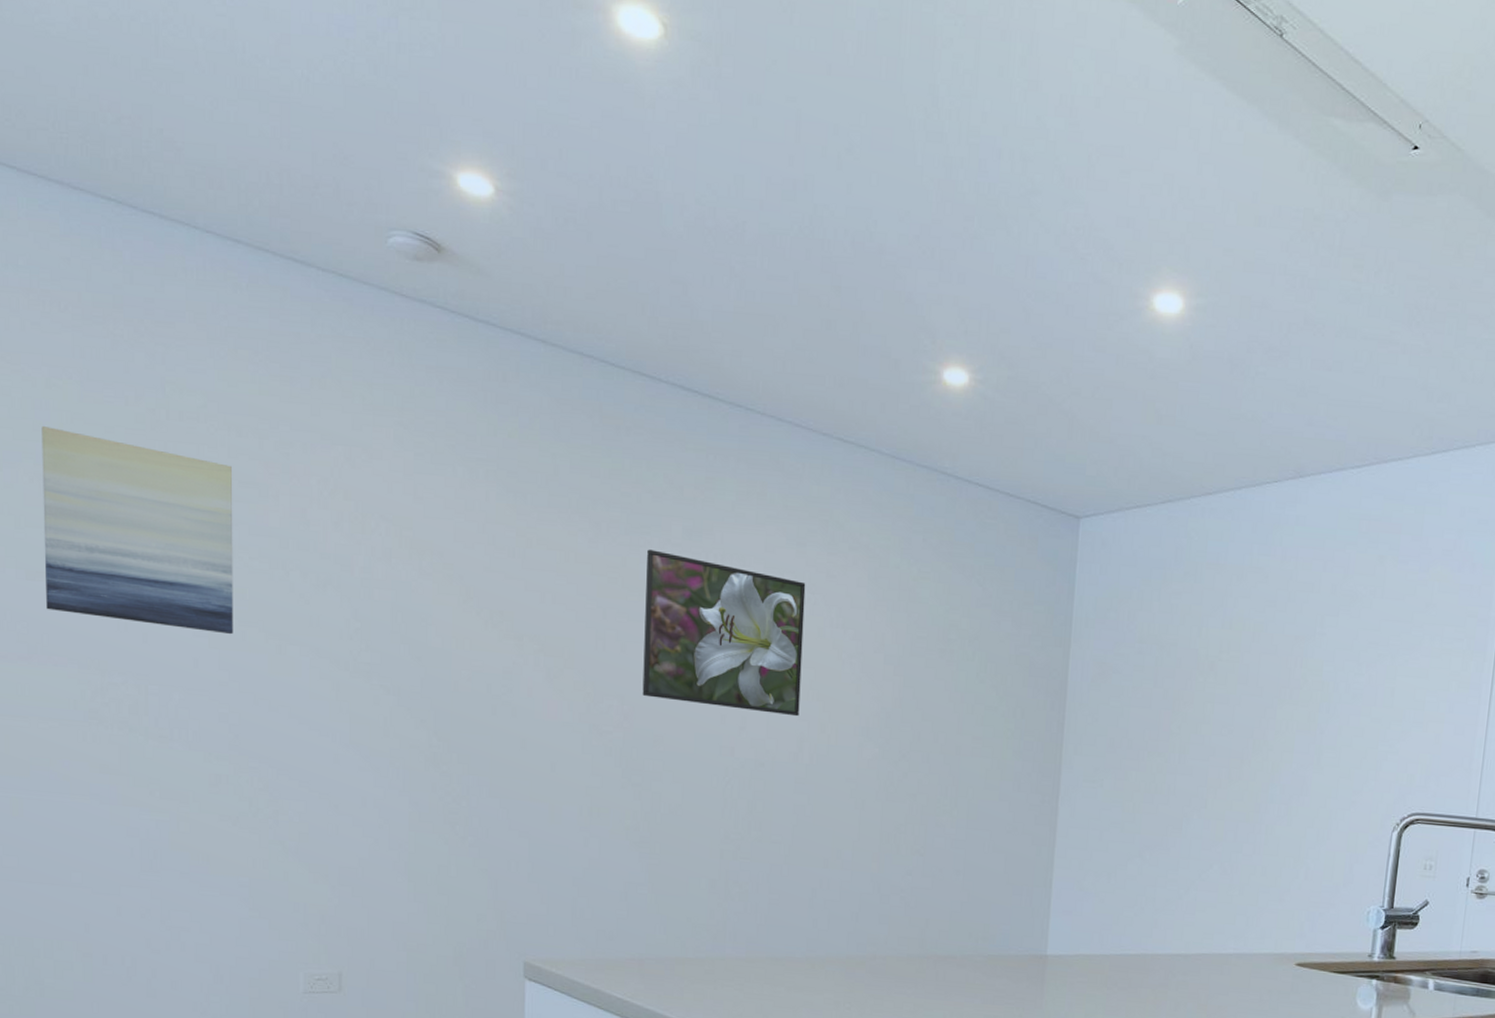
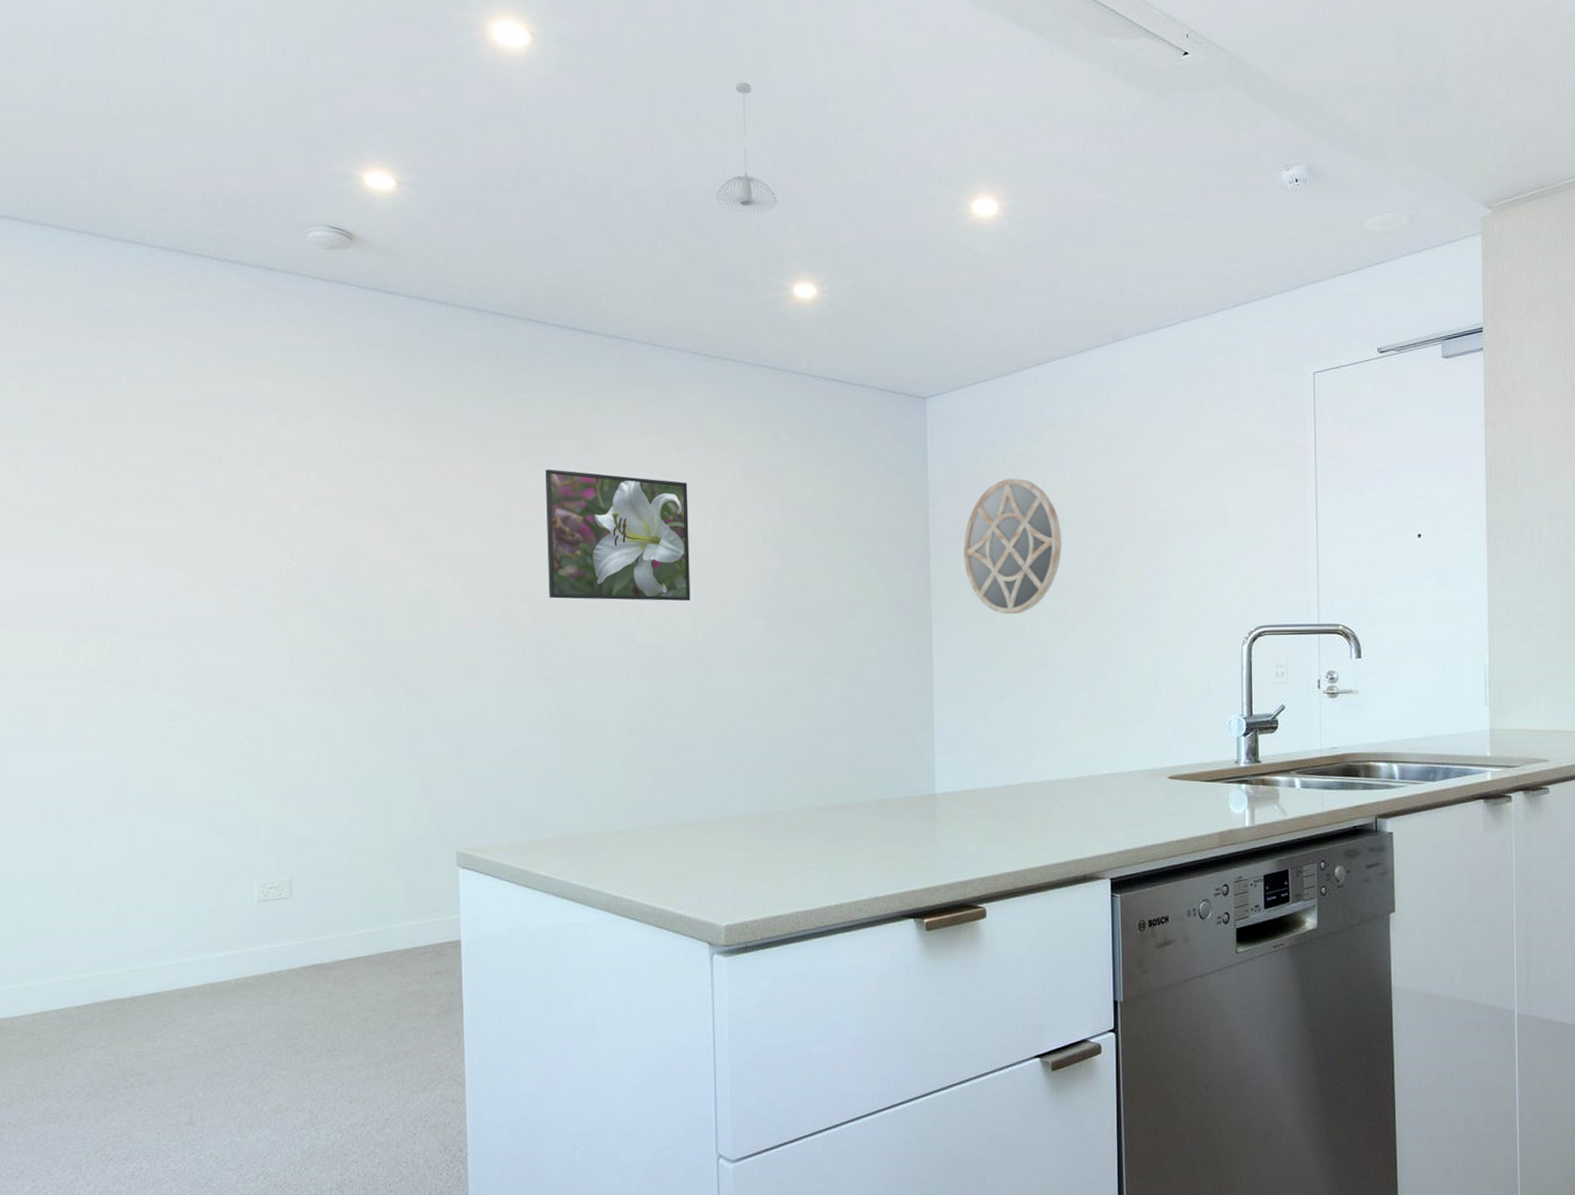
wall art: present [41,425,233,635] -> none [17,424,186,585]
pendant light: none [863,117,934,278] -> present [715,82,778,213]
home mirror: none [1103,619,1213,771] -> present [963,478,1061,615]

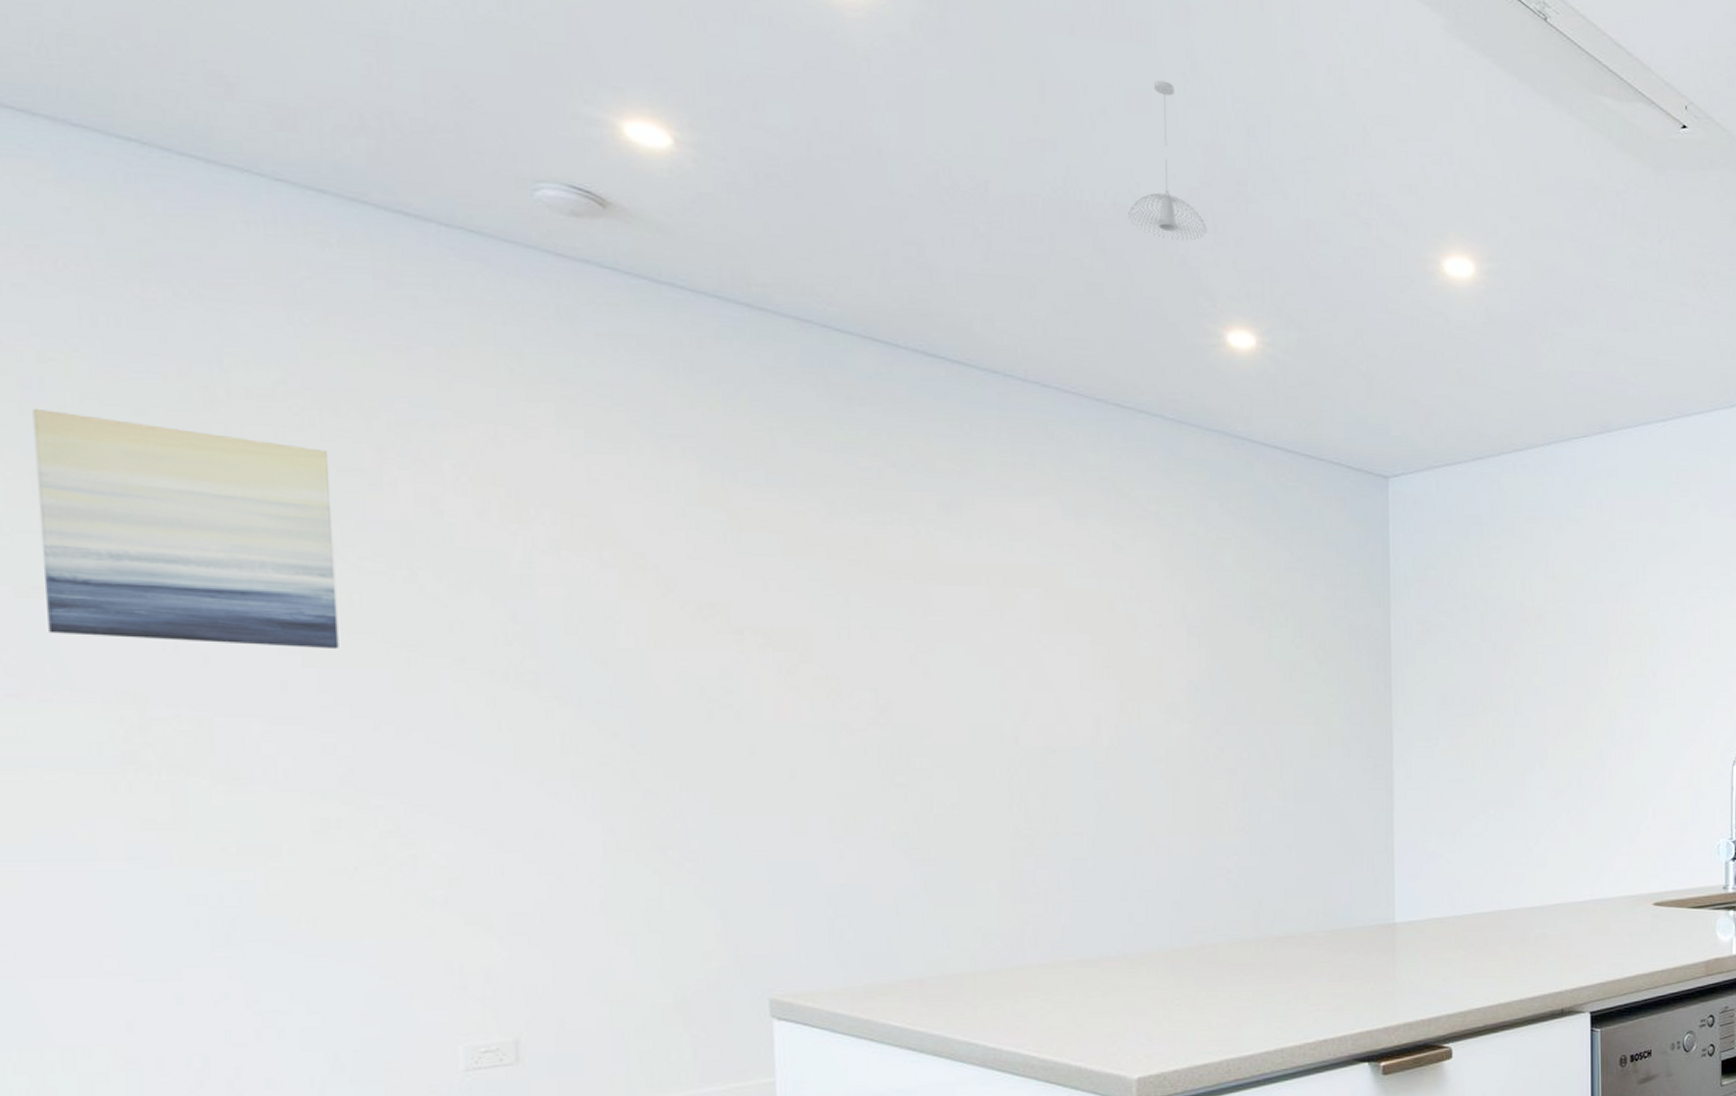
wall art: none [17,424,186,585] -> present [33,408,339,650]
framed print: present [545,469,691,602] -> none [896,527,1093,697]
home mirror: present [963,478,1061,615] -> none [1430,575,1541,726]

